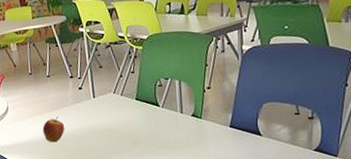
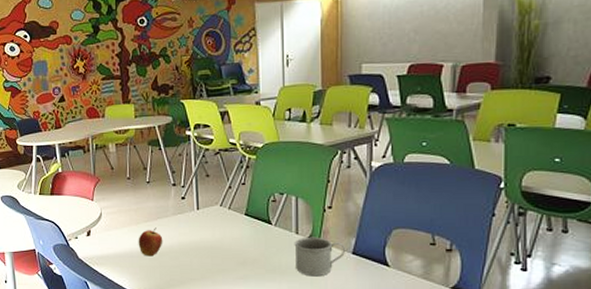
mug: none [180,114,225,149] -> present [294,236,346,277]

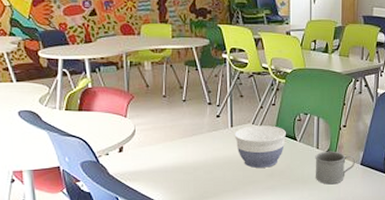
apple: present [138,227,163,257] -> none [173,144,198,171]
bowl: none [200,207,259,255] -> present [234,126,286,168]

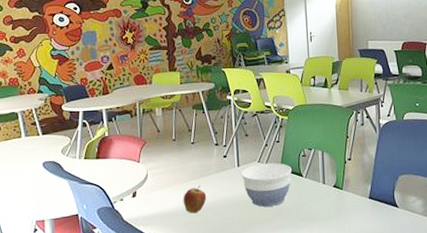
apple: none [173,144,198,171] -> present [183,185,207,214]
mug: present [315,151,356,185] -> none [322,185,364,221]

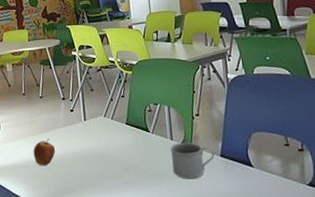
bowl: present [241,163,292,207] -> none [87,117,138,162]
mug: none [322,185,364,221] -> present [170,142,215,179]

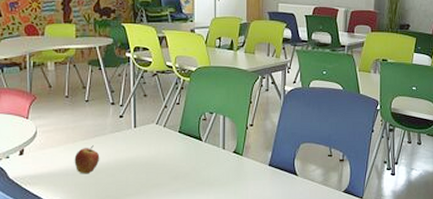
mug: present [170,142,215,179] -> none [221,151,264,187]

